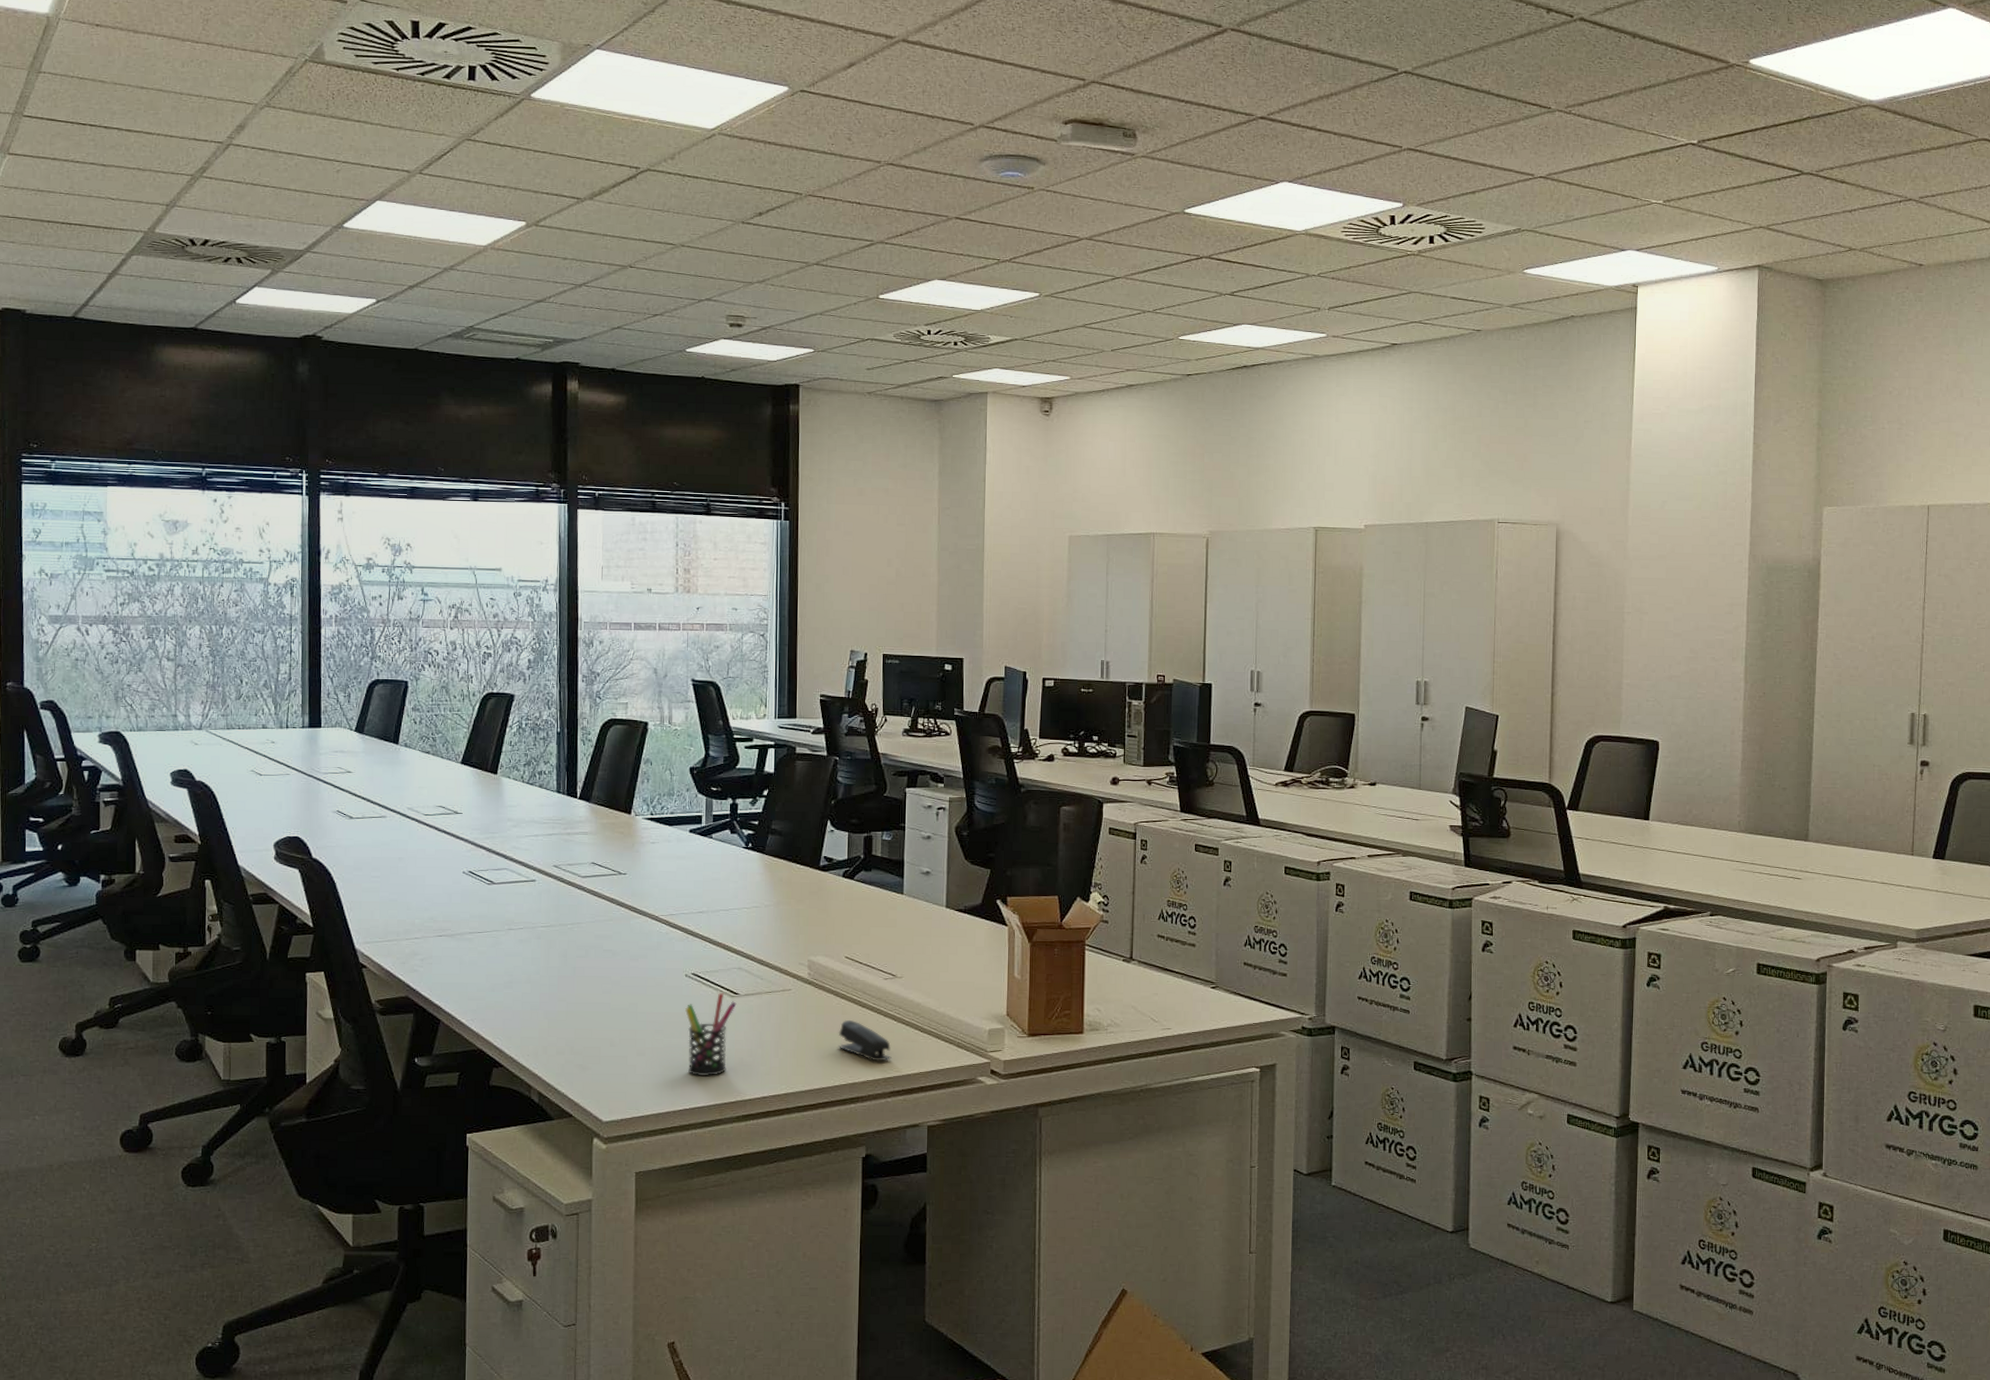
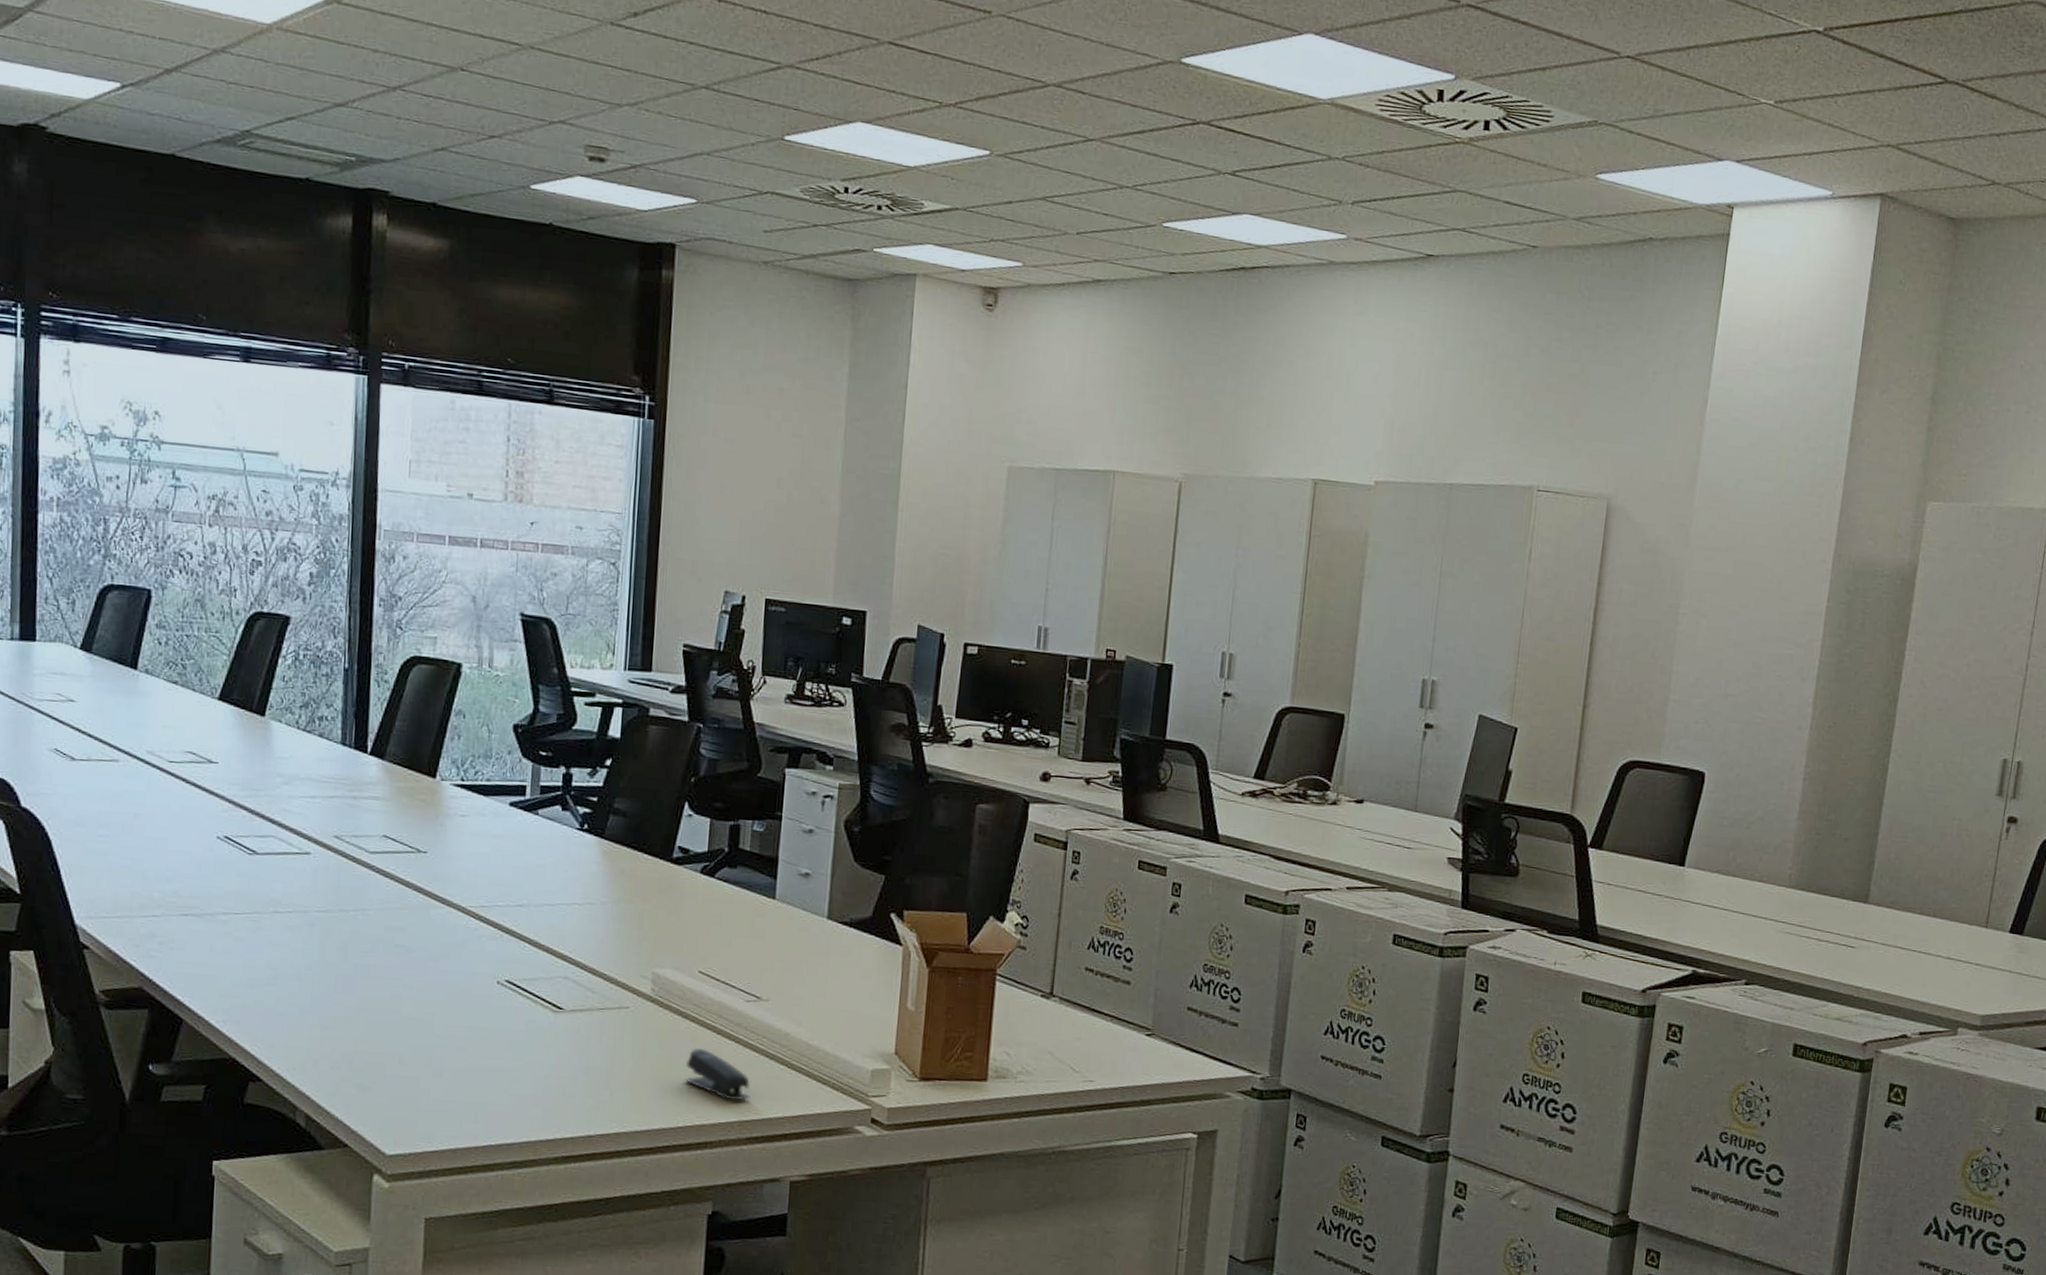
pen holder: present [685,993,737,1077] -> none [495,1006,560,1108]

